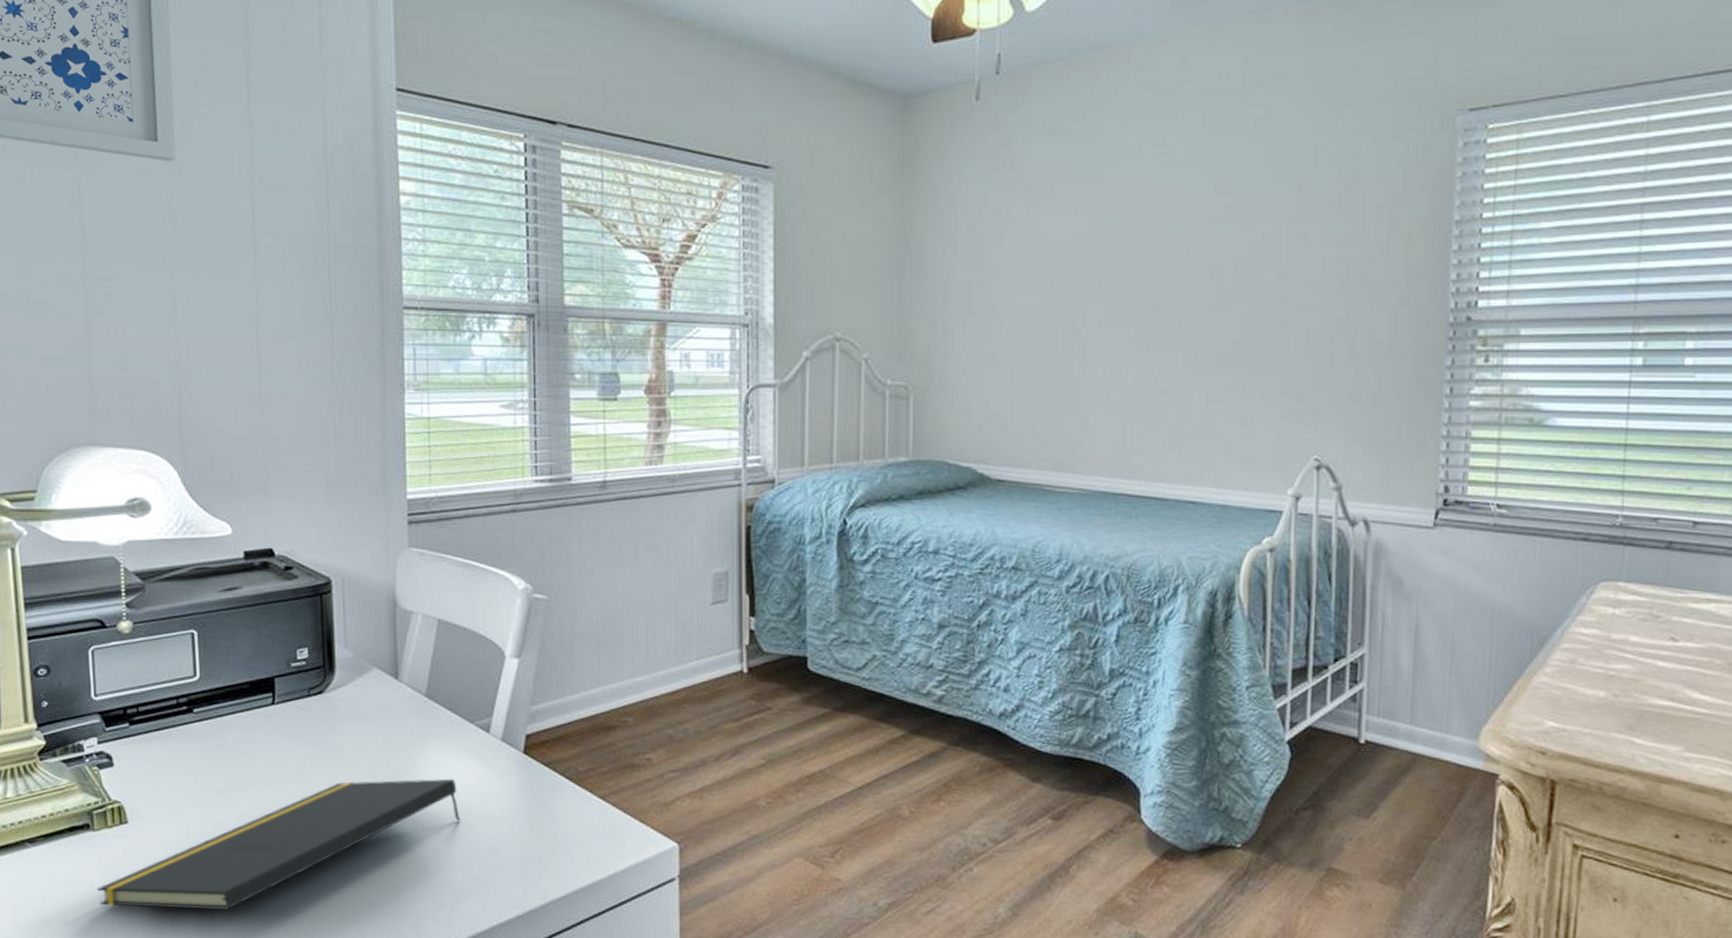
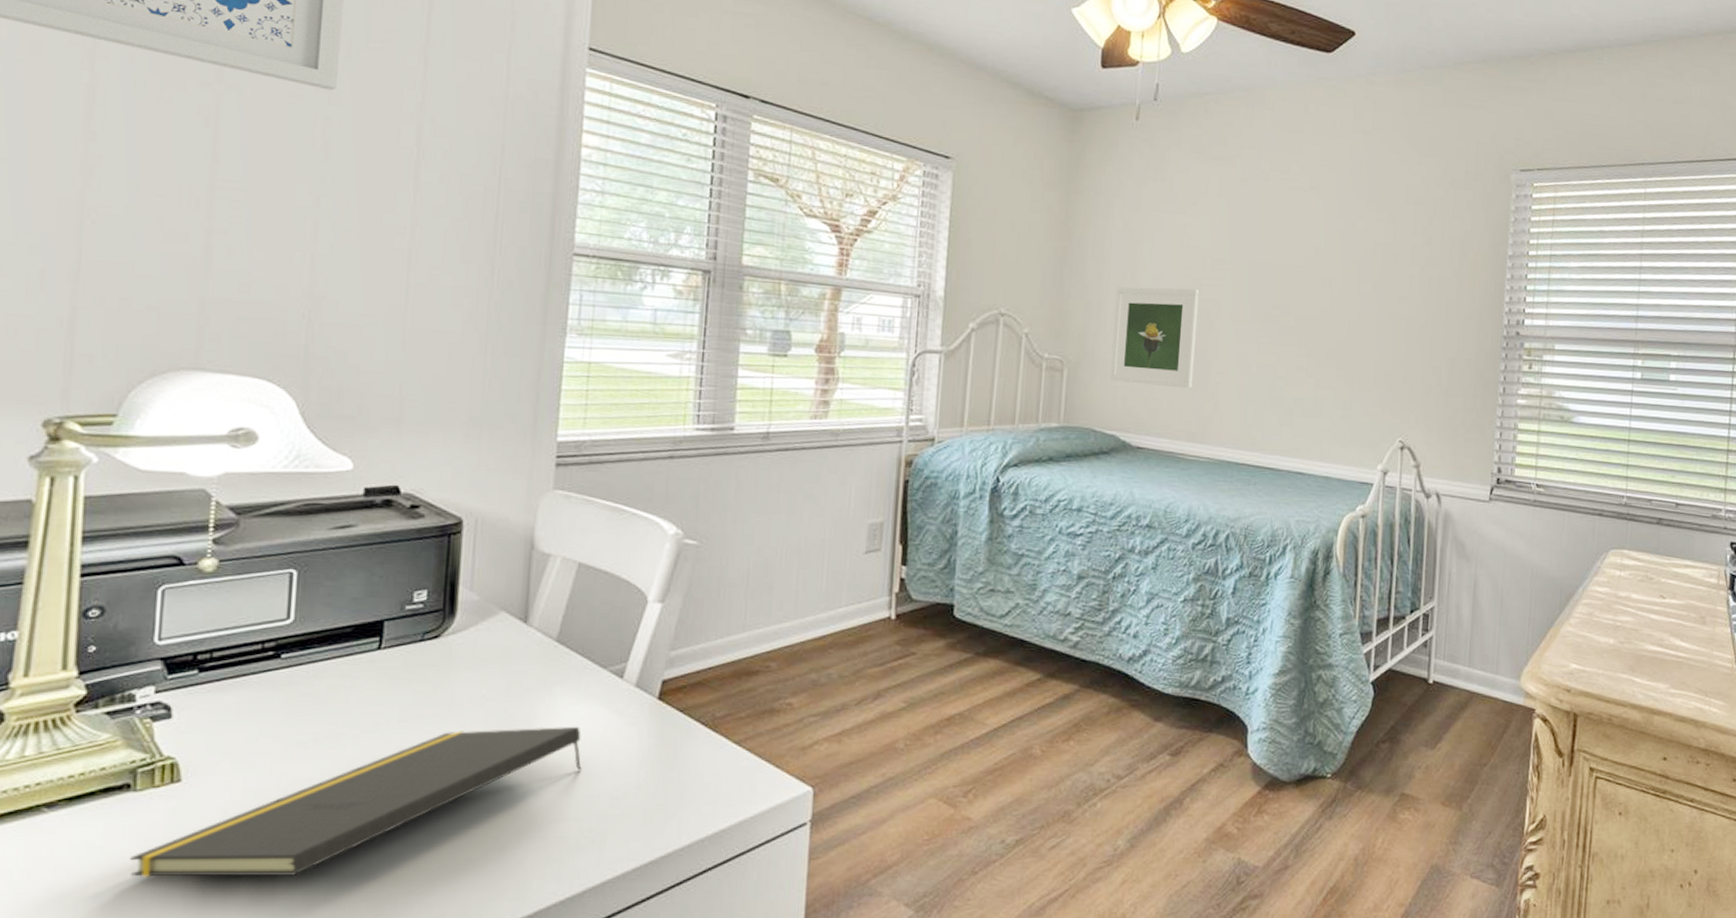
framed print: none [962,294,1062,410] -> present [1110,287,1200,389]

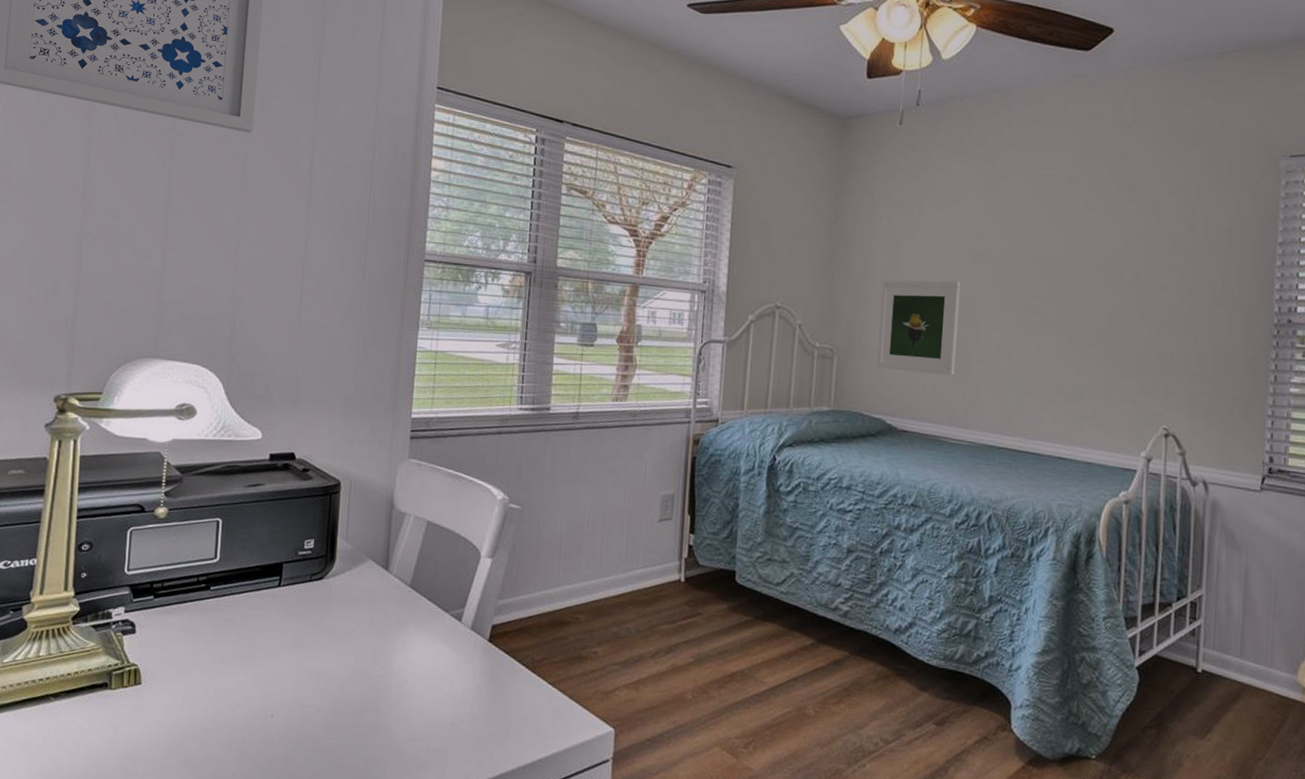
notepad: present [129,726,582,877] -> none [106,658,429,767]

